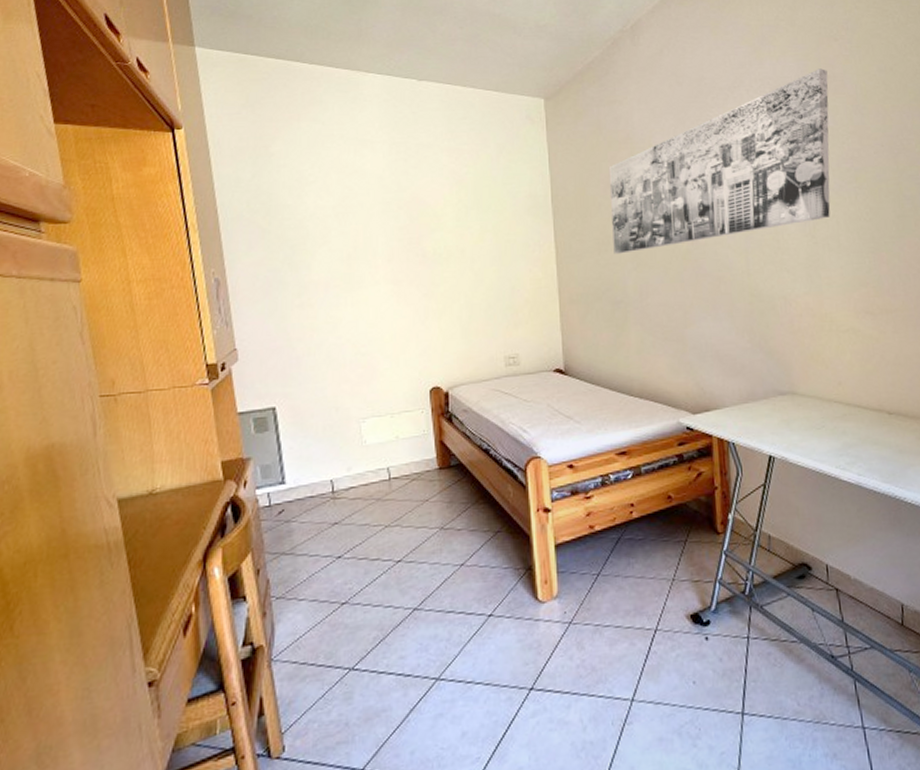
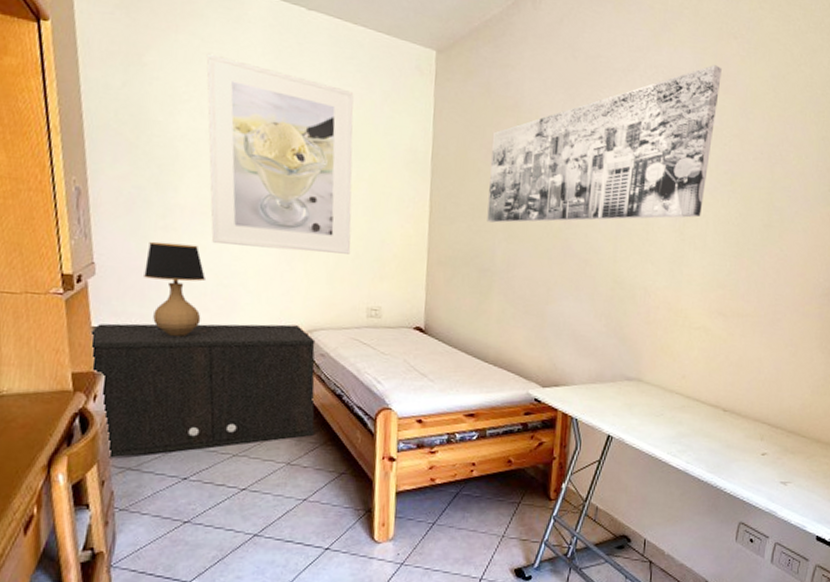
storage cabinet: none [235,384,464,545] -> present [88,323,316,458]
table lamp: none [284,318,354,411] -> present [144,241,212,337]
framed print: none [328,135,483,314] -> present [206,53,354,254]

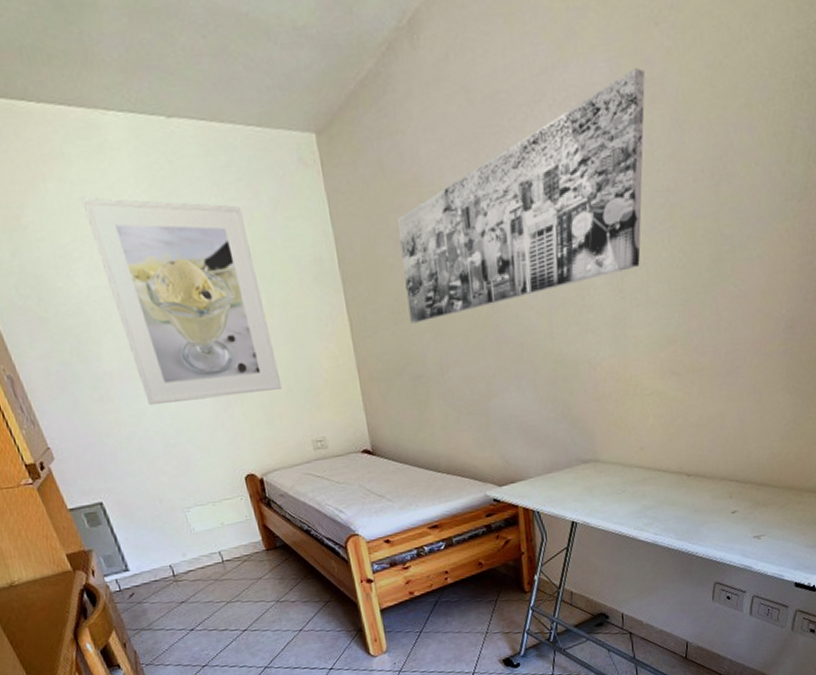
storage cabinet: present [88,323,316,458] -> none [67,471,293,623]
table lamp: present [144,241,212,337] -> none [92,411,175,504]

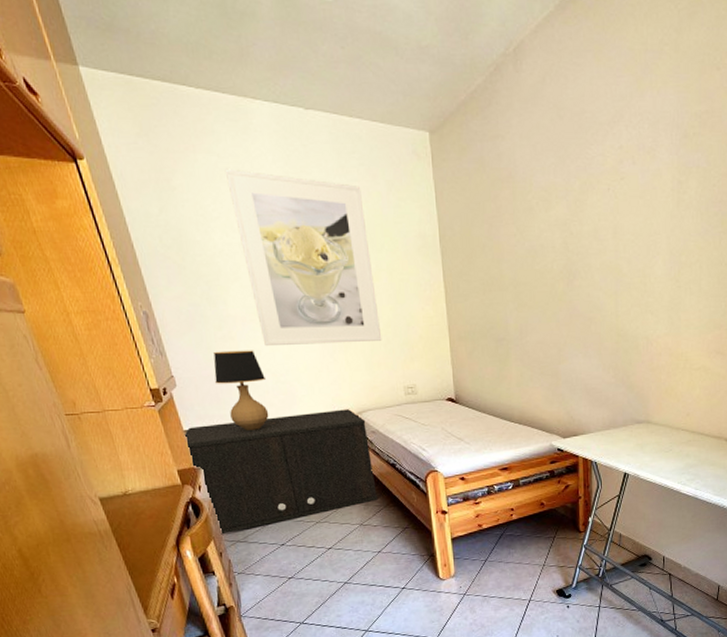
storage cabinet: none [67,471,293,623] -> present [183,409,377,535]
table lamp: none [92,411,175,504] -> present [213,350,279,430]
wall art: present [396,68,645,324] -> none [492,102,706,294]

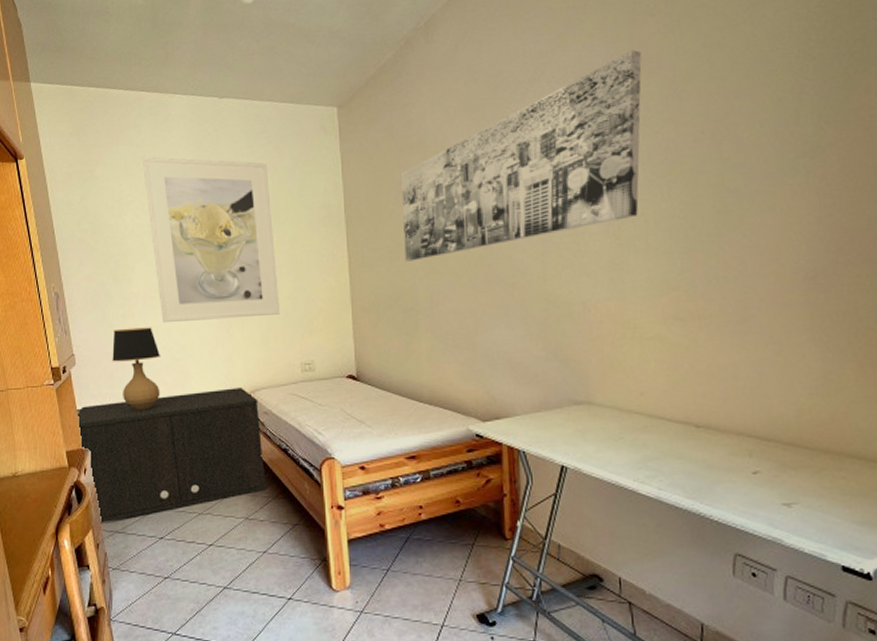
wall art: none [492,102,706,294] -> present [400,50,642,262]

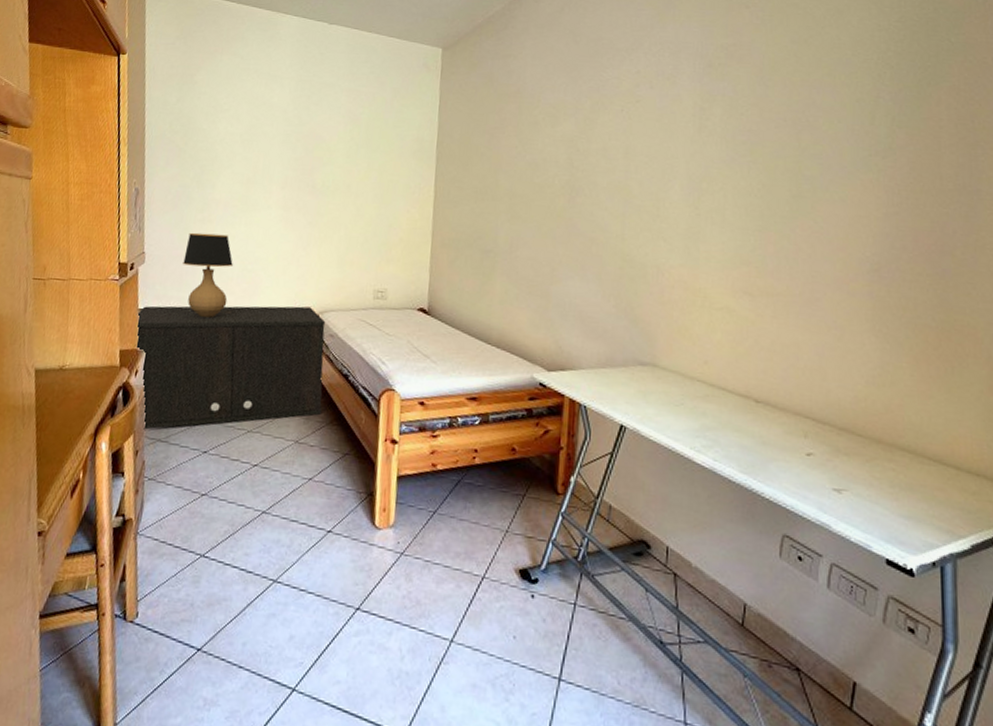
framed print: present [142,156,280,323] -> none [240,69,367,239]
wall art: present [400,50,642,262] -> none [490,36,734,205]

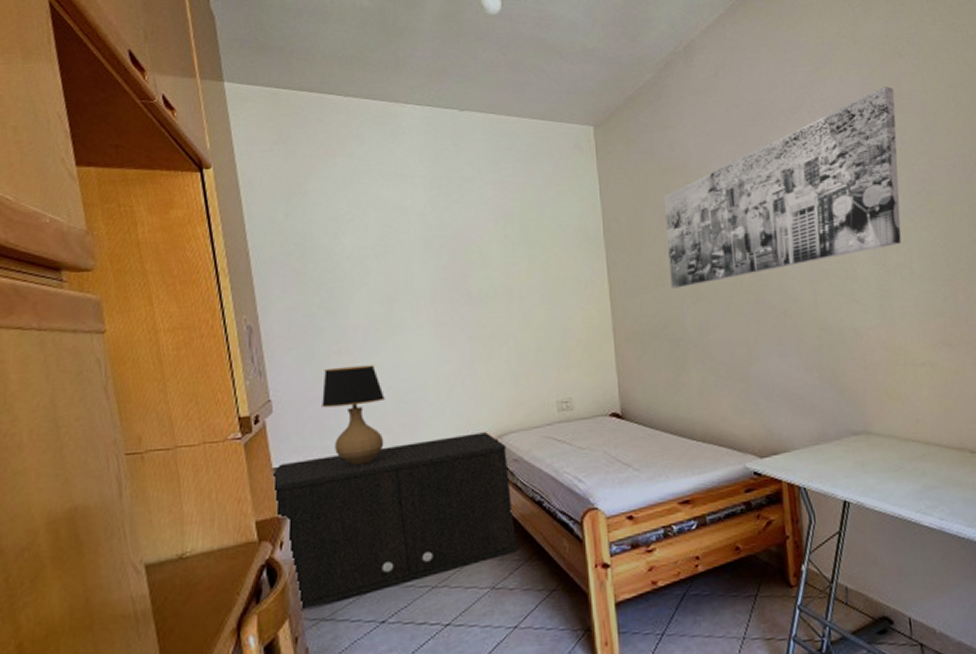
wall art: none [490,36,734,205] -> present [663,86,902,289]

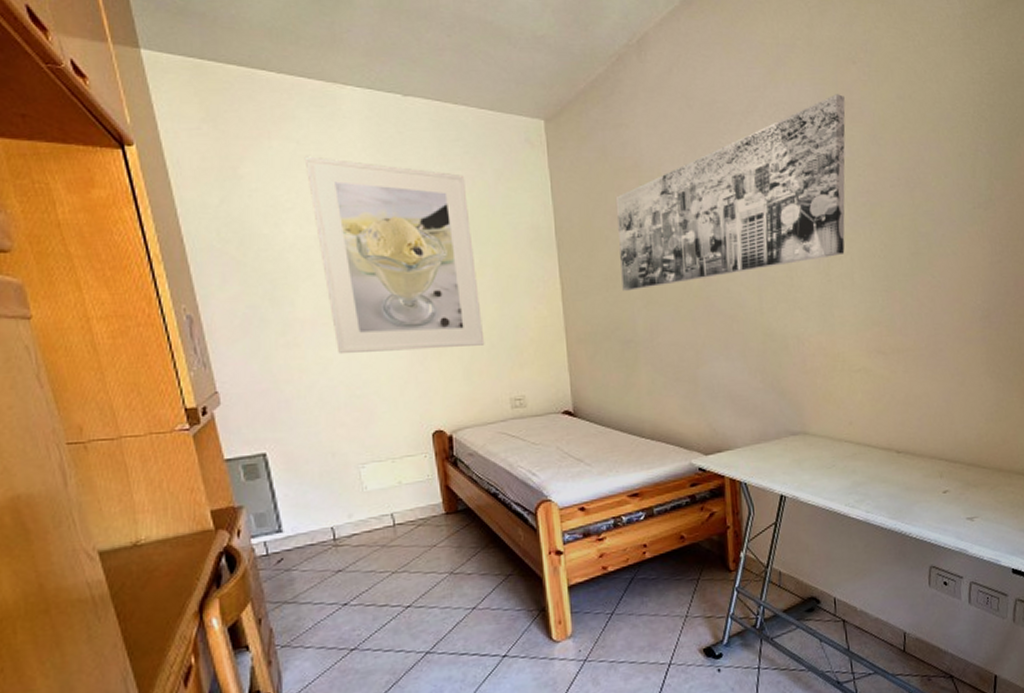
storage cabinet: present [270,432,516,611] -> none [222,427,473,594]
table lamp: present [322,365,396,465] -> none [271,359,351,457]
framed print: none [365,170,532,360] -> present [304,156,485,355]

